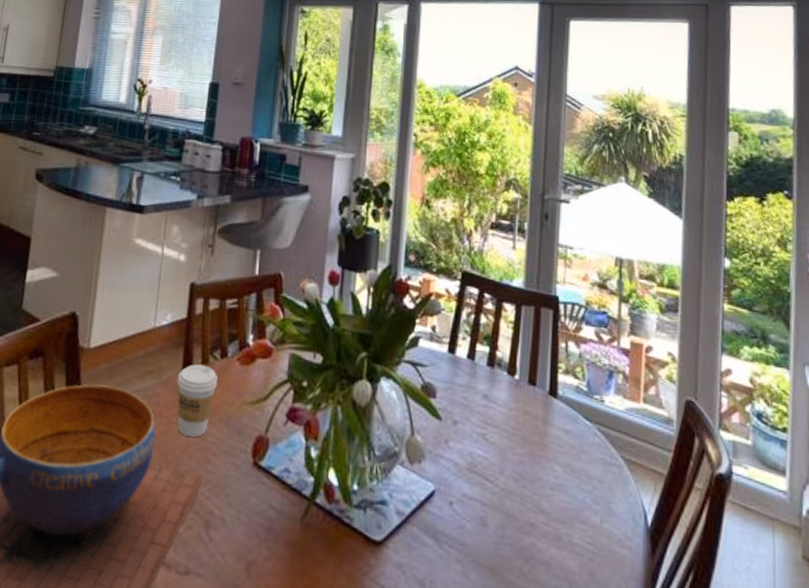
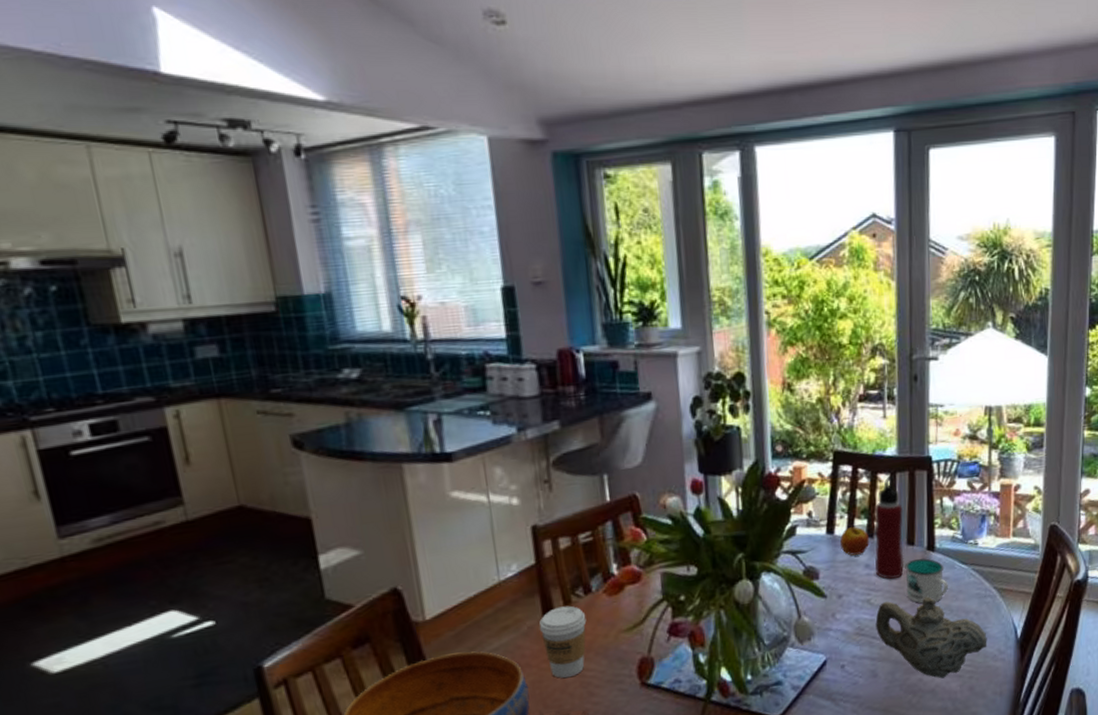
apple: none [460,348,491,382] -> present [839,524,870,556]
teapot: none [489,441,612,551] -> present [875,596,988,679]
water bottle: none [494,308,527,419] -> present [873,476,904,579]
mug: none [524,401,571,457] -> present [905,558,949,604]

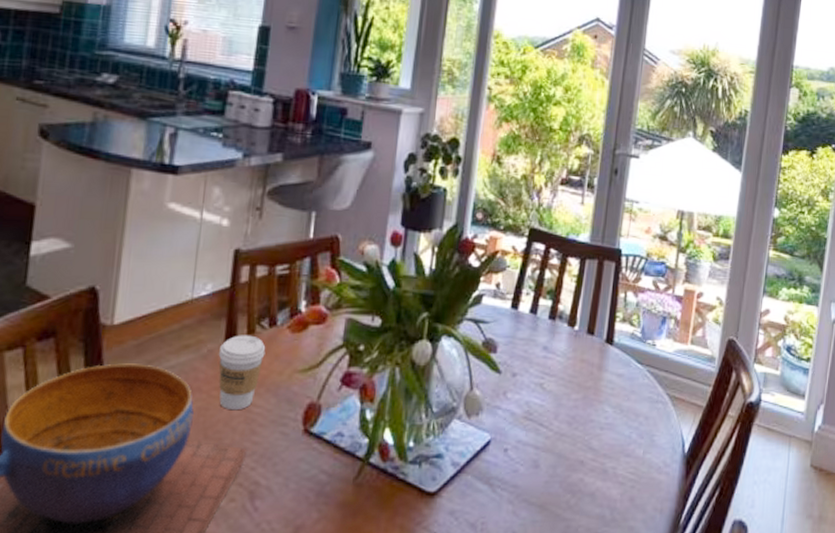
apple: present [839,524,870,556] -> none [522,303,552,335]
water bottle: present [873,476,904,579] -> none [553,262,589,367]
teapot: present [875,596,988,679] -> none [544,389,654,483]
mug: present [905,558,949,604] -> none [579,349,623,399]

